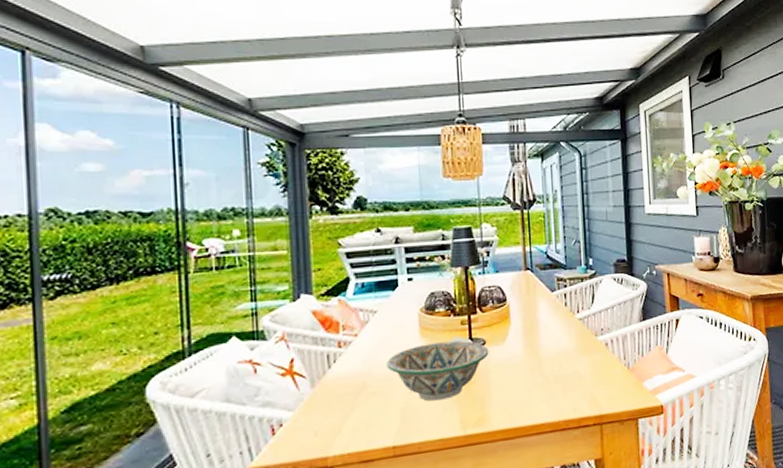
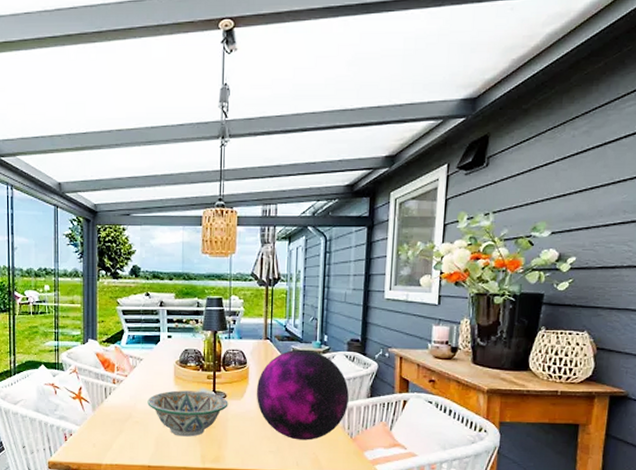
decorative orb: none [520,276,622,382] -> present [256,349,349,441]

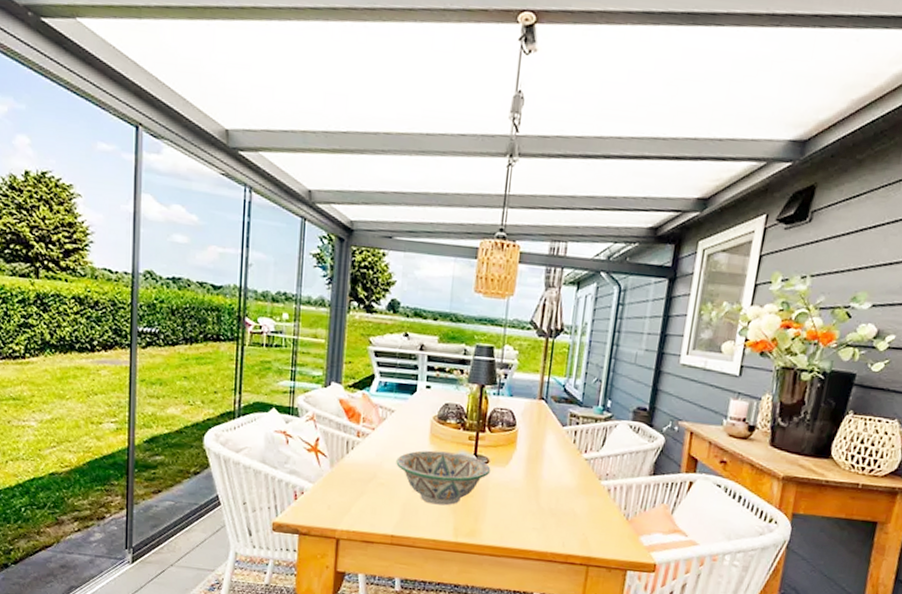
decorative orb: present [256,349,349,441] -> none [523,413,630,519]

